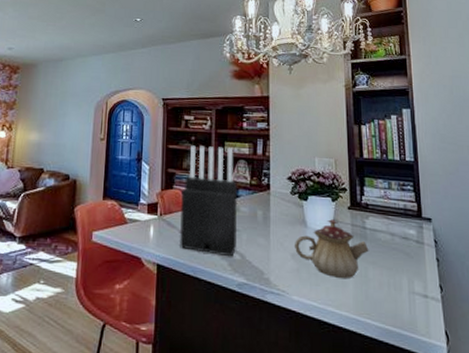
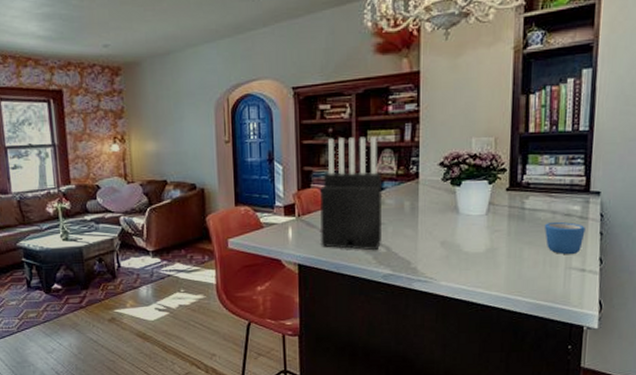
teapot: present [295,219,369,278] -> none [445,203,526,261]
mug: none [386,243,423,279] -> present [545,221,585,255]

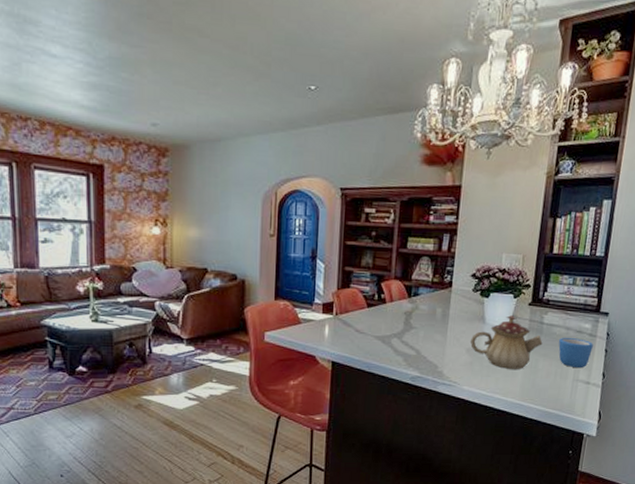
knife block: present [319,136,383,251] -> none [354,241,419,353]
teapot: none [445,203,526,261] -> present [470,315,543,369]

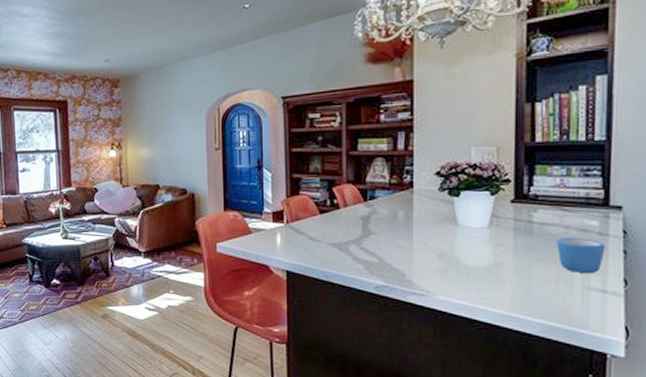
teapot: present [470,315,543,369] -> none [442,215,535,276]

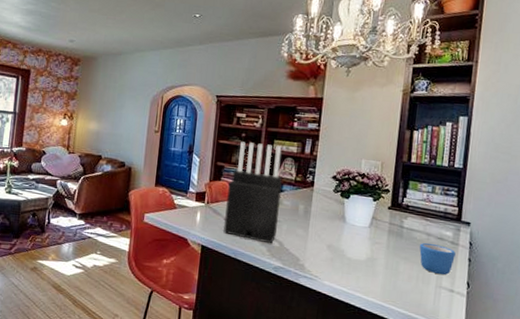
knife block: none [308,145,375,261] -> present [223,141,283,244]

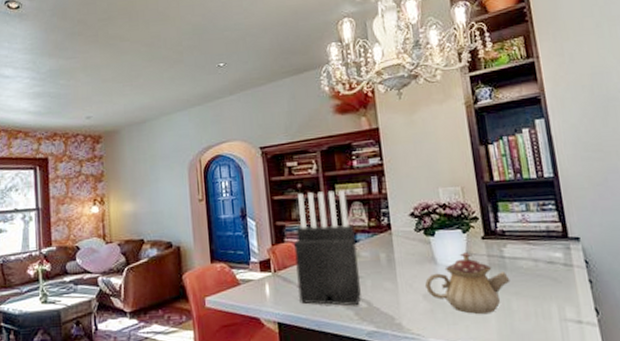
teapot: none [331,217,403,270] -> present [425,252,510,314]
mug: present [419,242,456,275] -> none [529,270,573,306]

